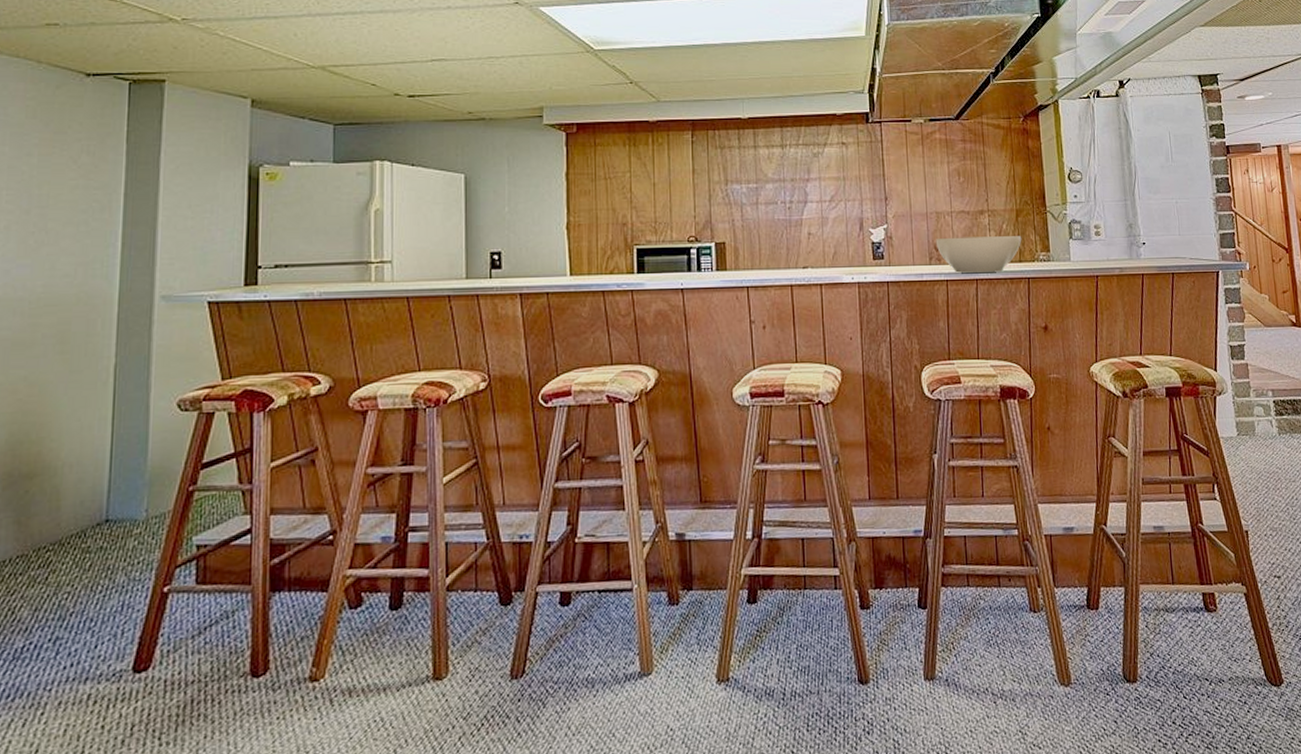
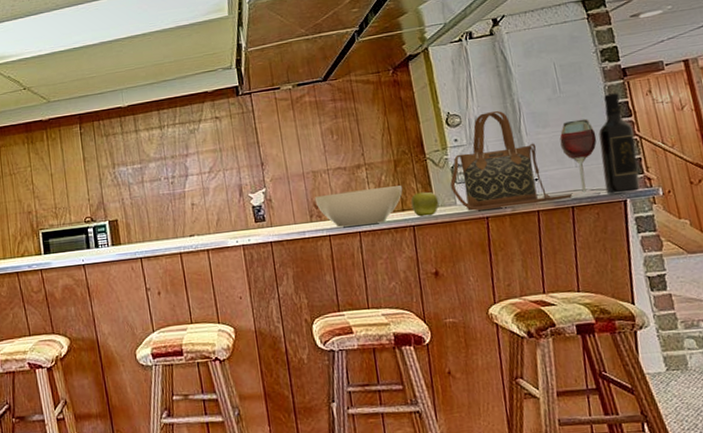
fruit: none [1028,245,1055,270] -> present [410,192,439,217]
handbag: none [1067,172,1173,268] -> present [450,111,572,211]
wineglass: none [1167,189,1199,266] -> present [559,118,601,199]
wine bottle: none [1201,168,1231,264] -> present [598,93,640,194]

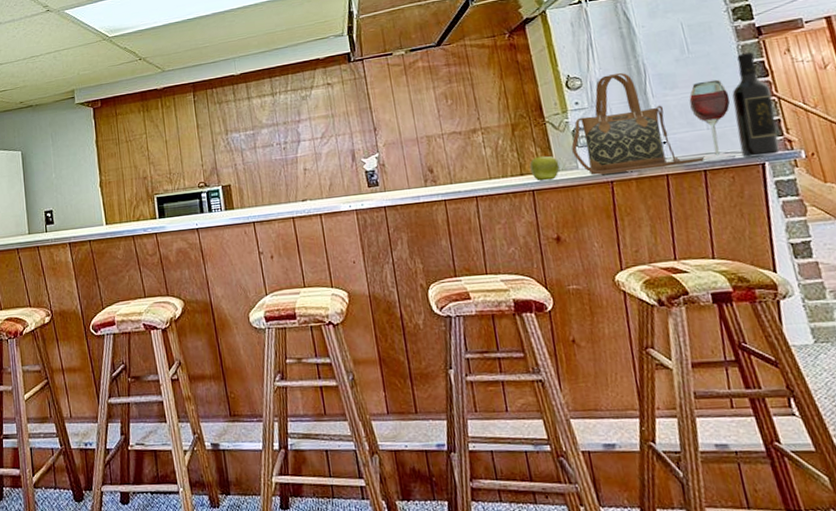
bowl: present [314,185,403,228] -> none [428,150,521,192]

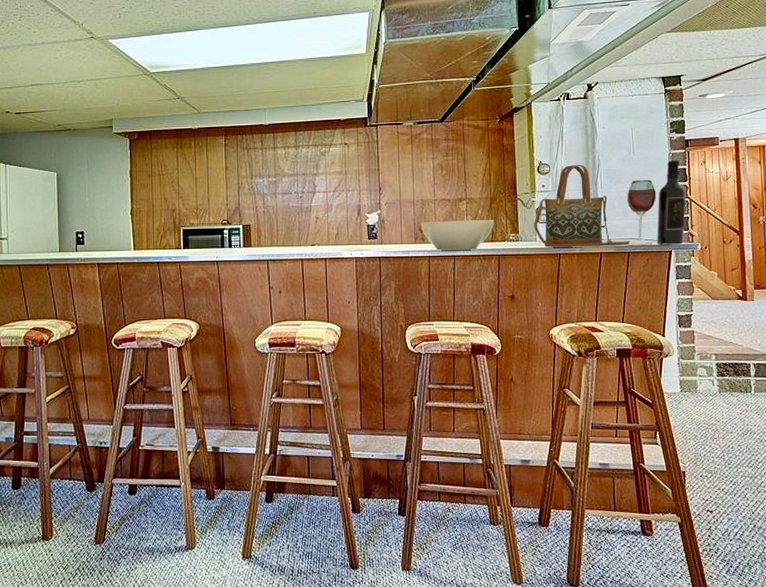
bowl: none [428,150,521,192] -> present [420,220,495,250]
fruit: present [529,156,560,181] -> none [499,227,522,248]

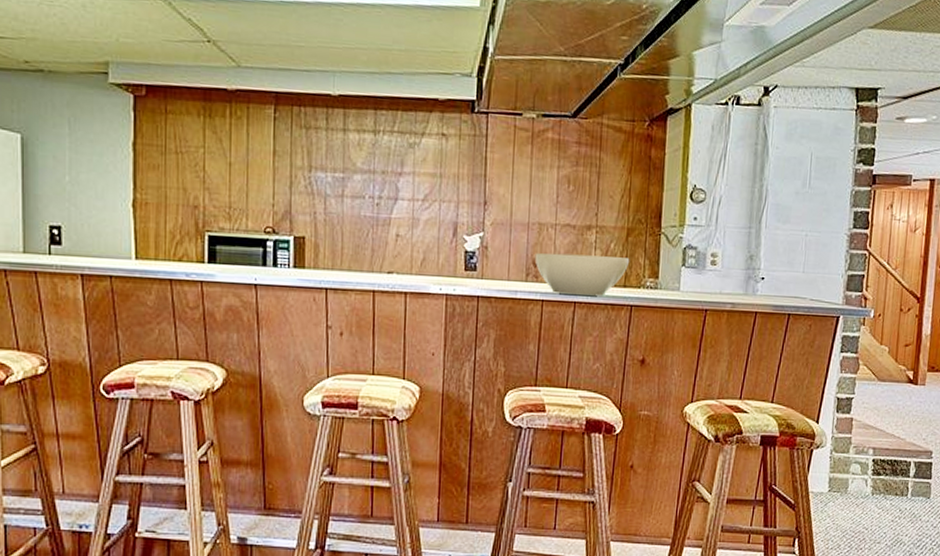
handbag: present [534,165,630,247] -> none [678,194,792,305]
wineglass: present [627,179,656,246] -> none [790,221,831,308]
wine bottle: present [656,160,686,244] -> none [823,199,865,309]

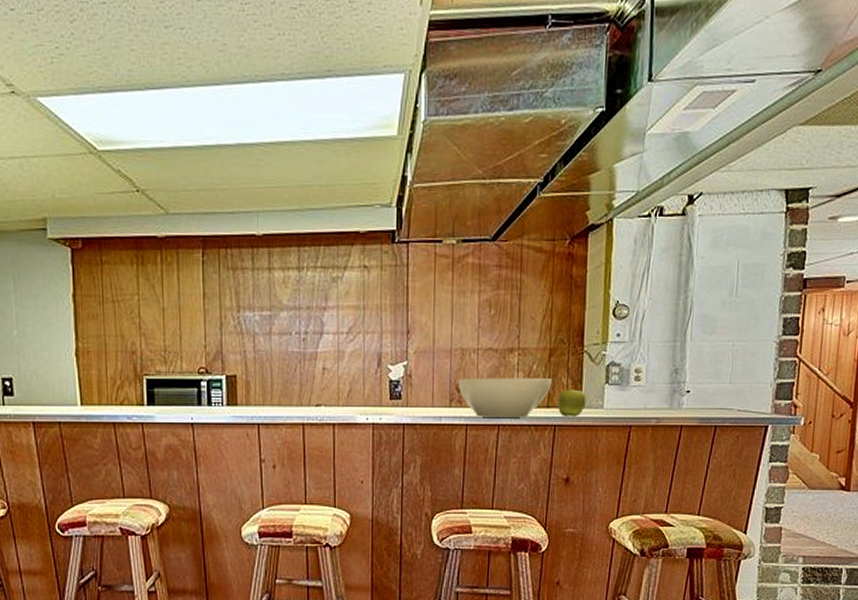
fruit: none [634,269,663,298] -> present [557,389,586,417]

